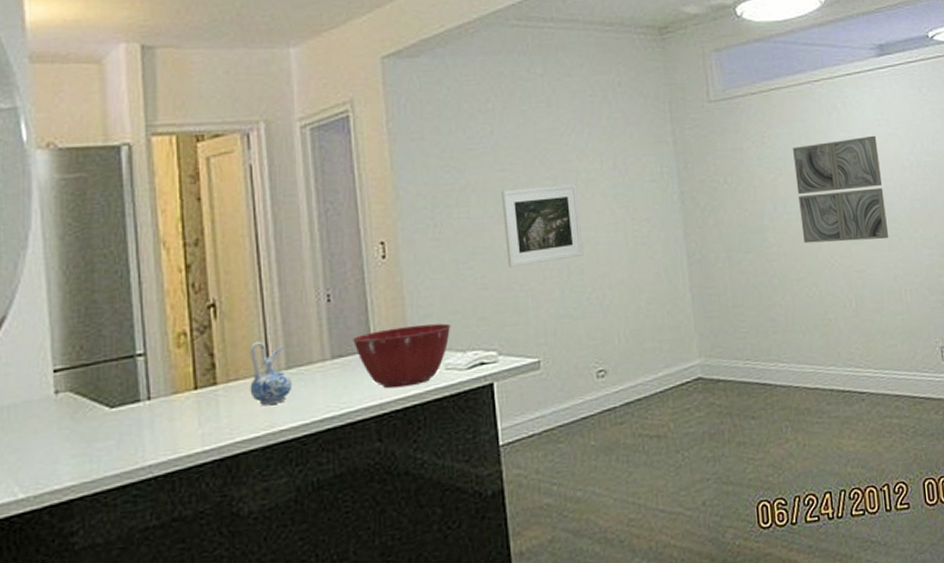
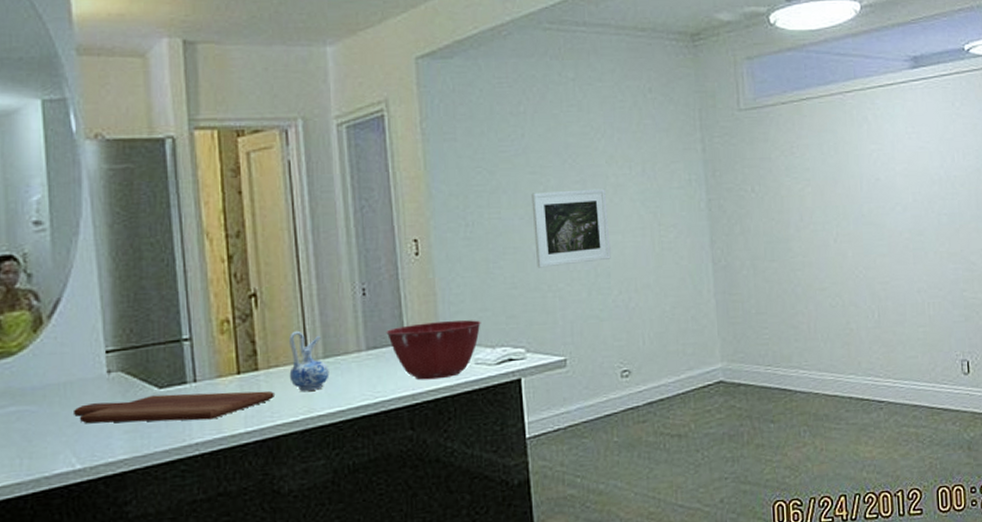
cutting board: none [18,406,234,448] -> present [74,390,274,423]
wall art: present [793,135,889,244] -> none [822,148,915,254]

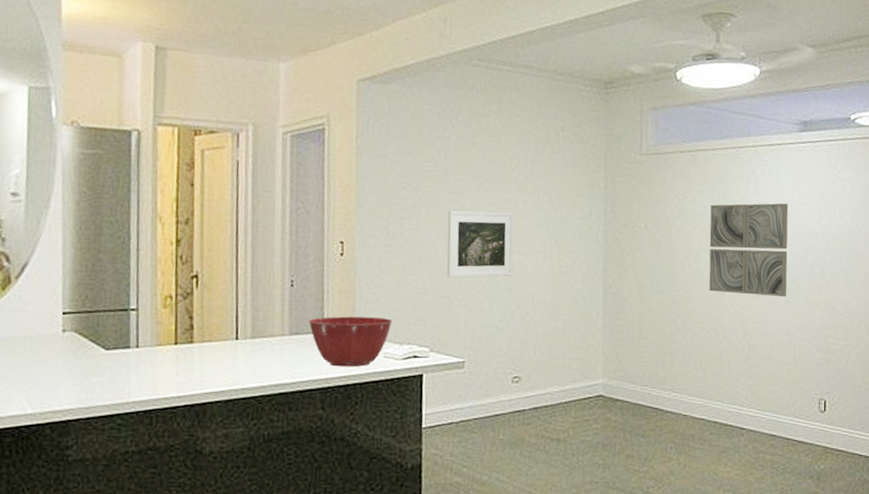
cutting board: present [74,390,274,423] -> none [30,355,205,382]
ceramic pitcher: present [289,330,330,391] -> none [220,311,255,366]
wall art: none [822,148,915,254] -> present [709,203,789,297]

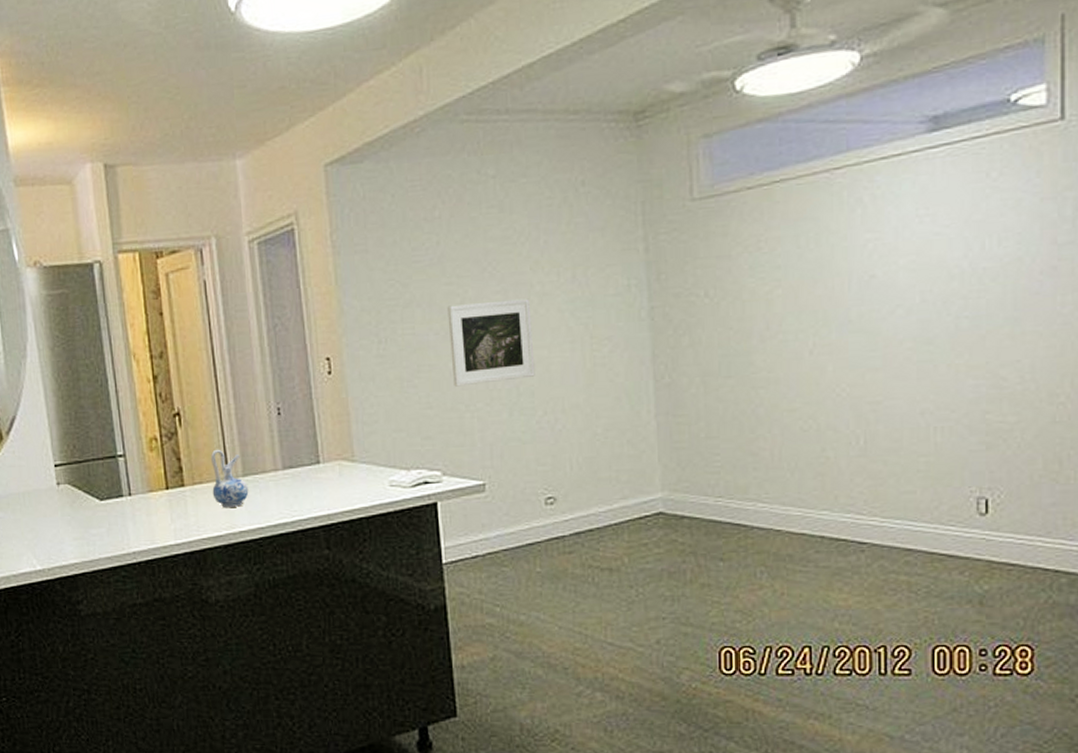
ceramic pitcher: none [220,311,255,366] -> present [211,449,249,507]
mixing bowl: present [308,316,393,367] -> none [301,441,395,501]
wall art: present [709,203,789,297] -> none [797,235,920,369]

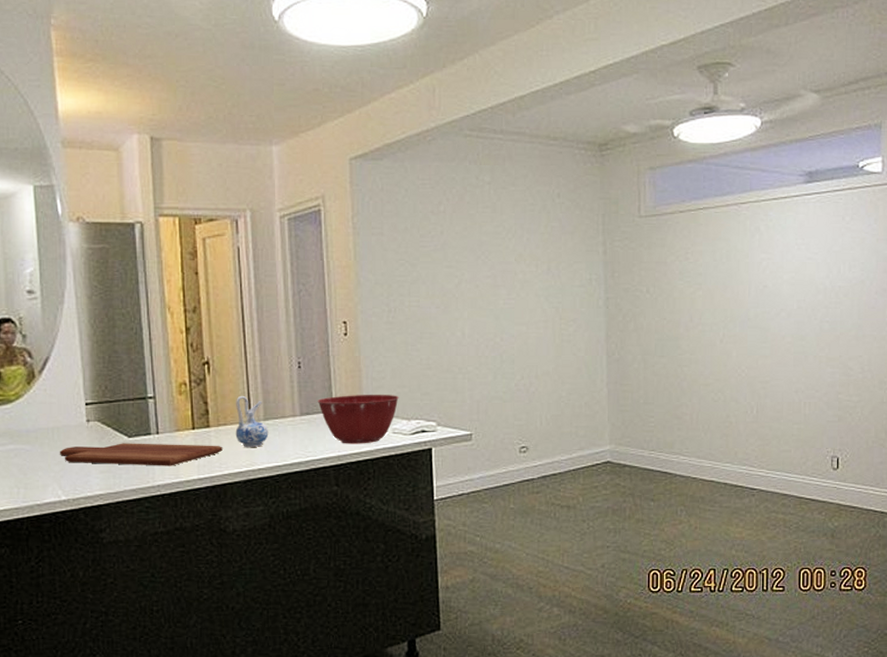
cutting board: none [32,506,200,531] -> present [60,443,222,466]
mixing bowl: none [301,441,395,501] -> present [317,395,399,444]
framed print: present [447,298,535,387] -> none [447,284,516,352]

